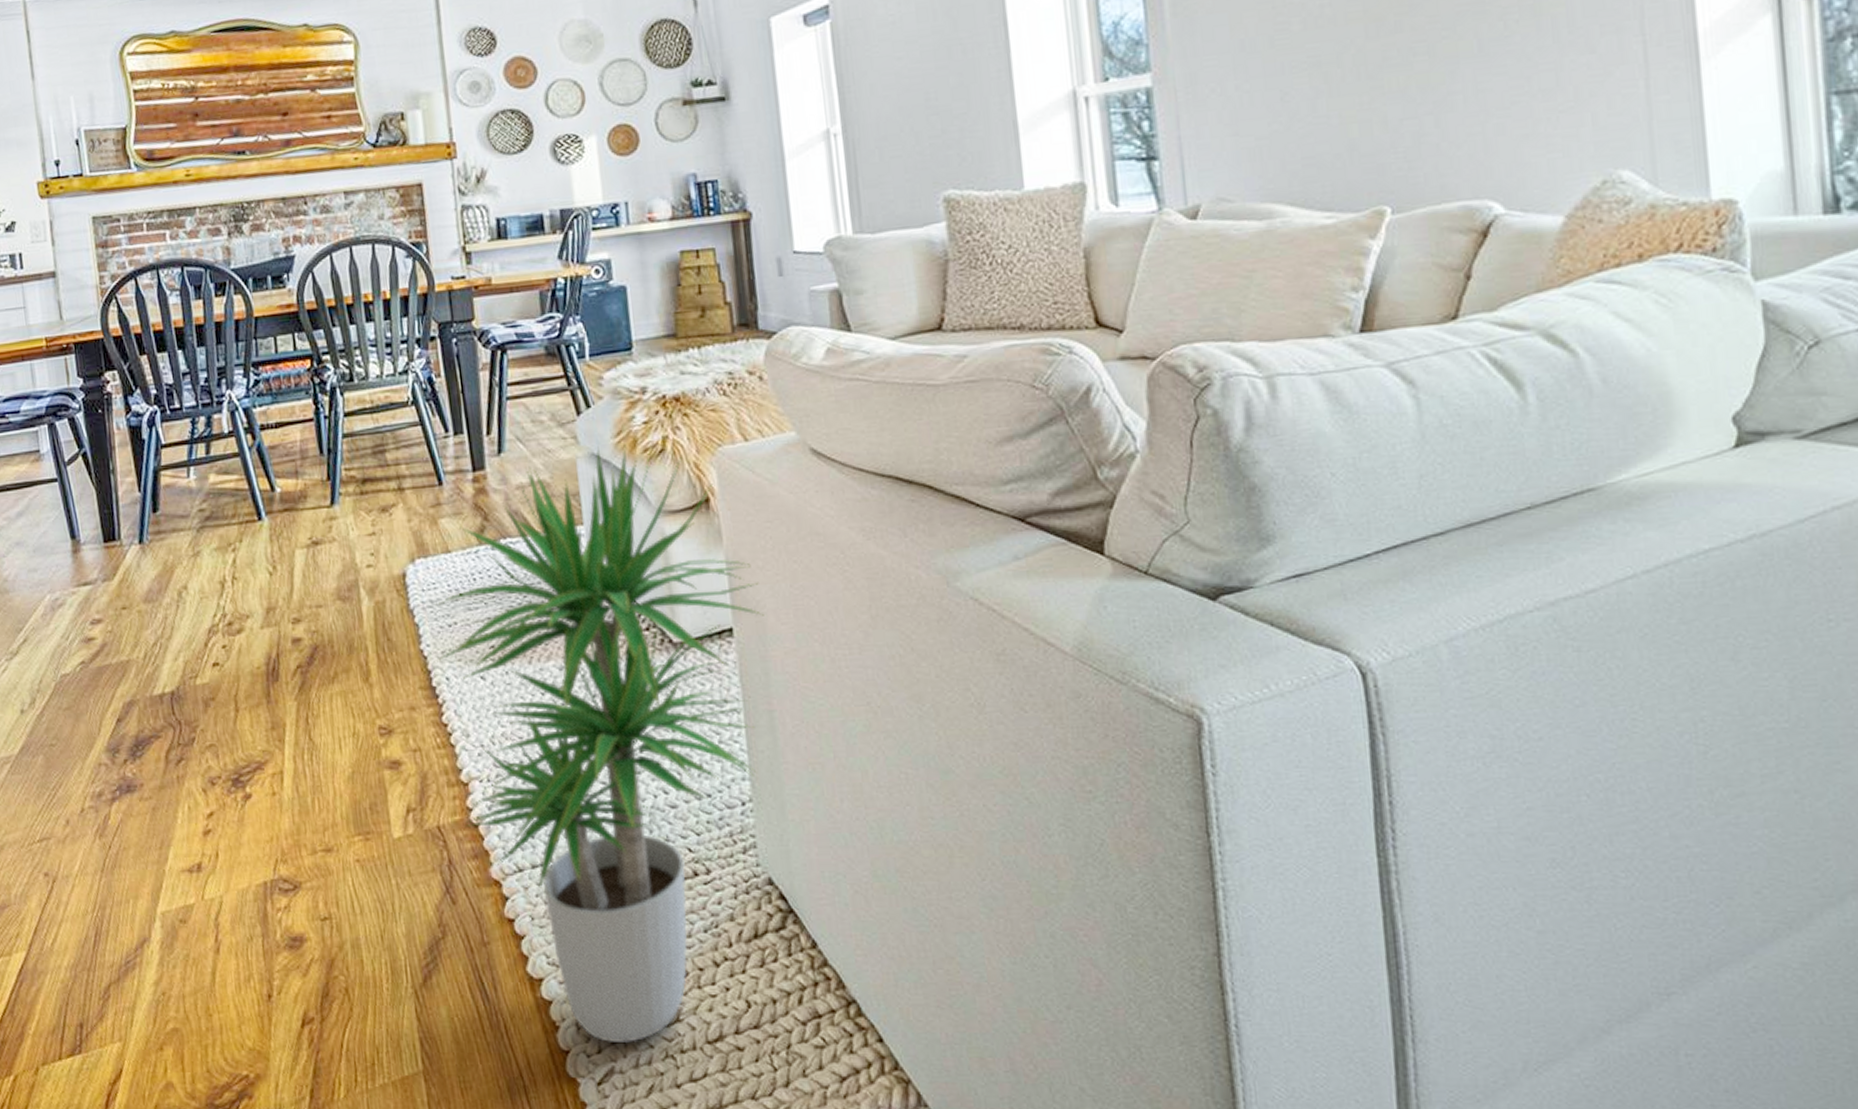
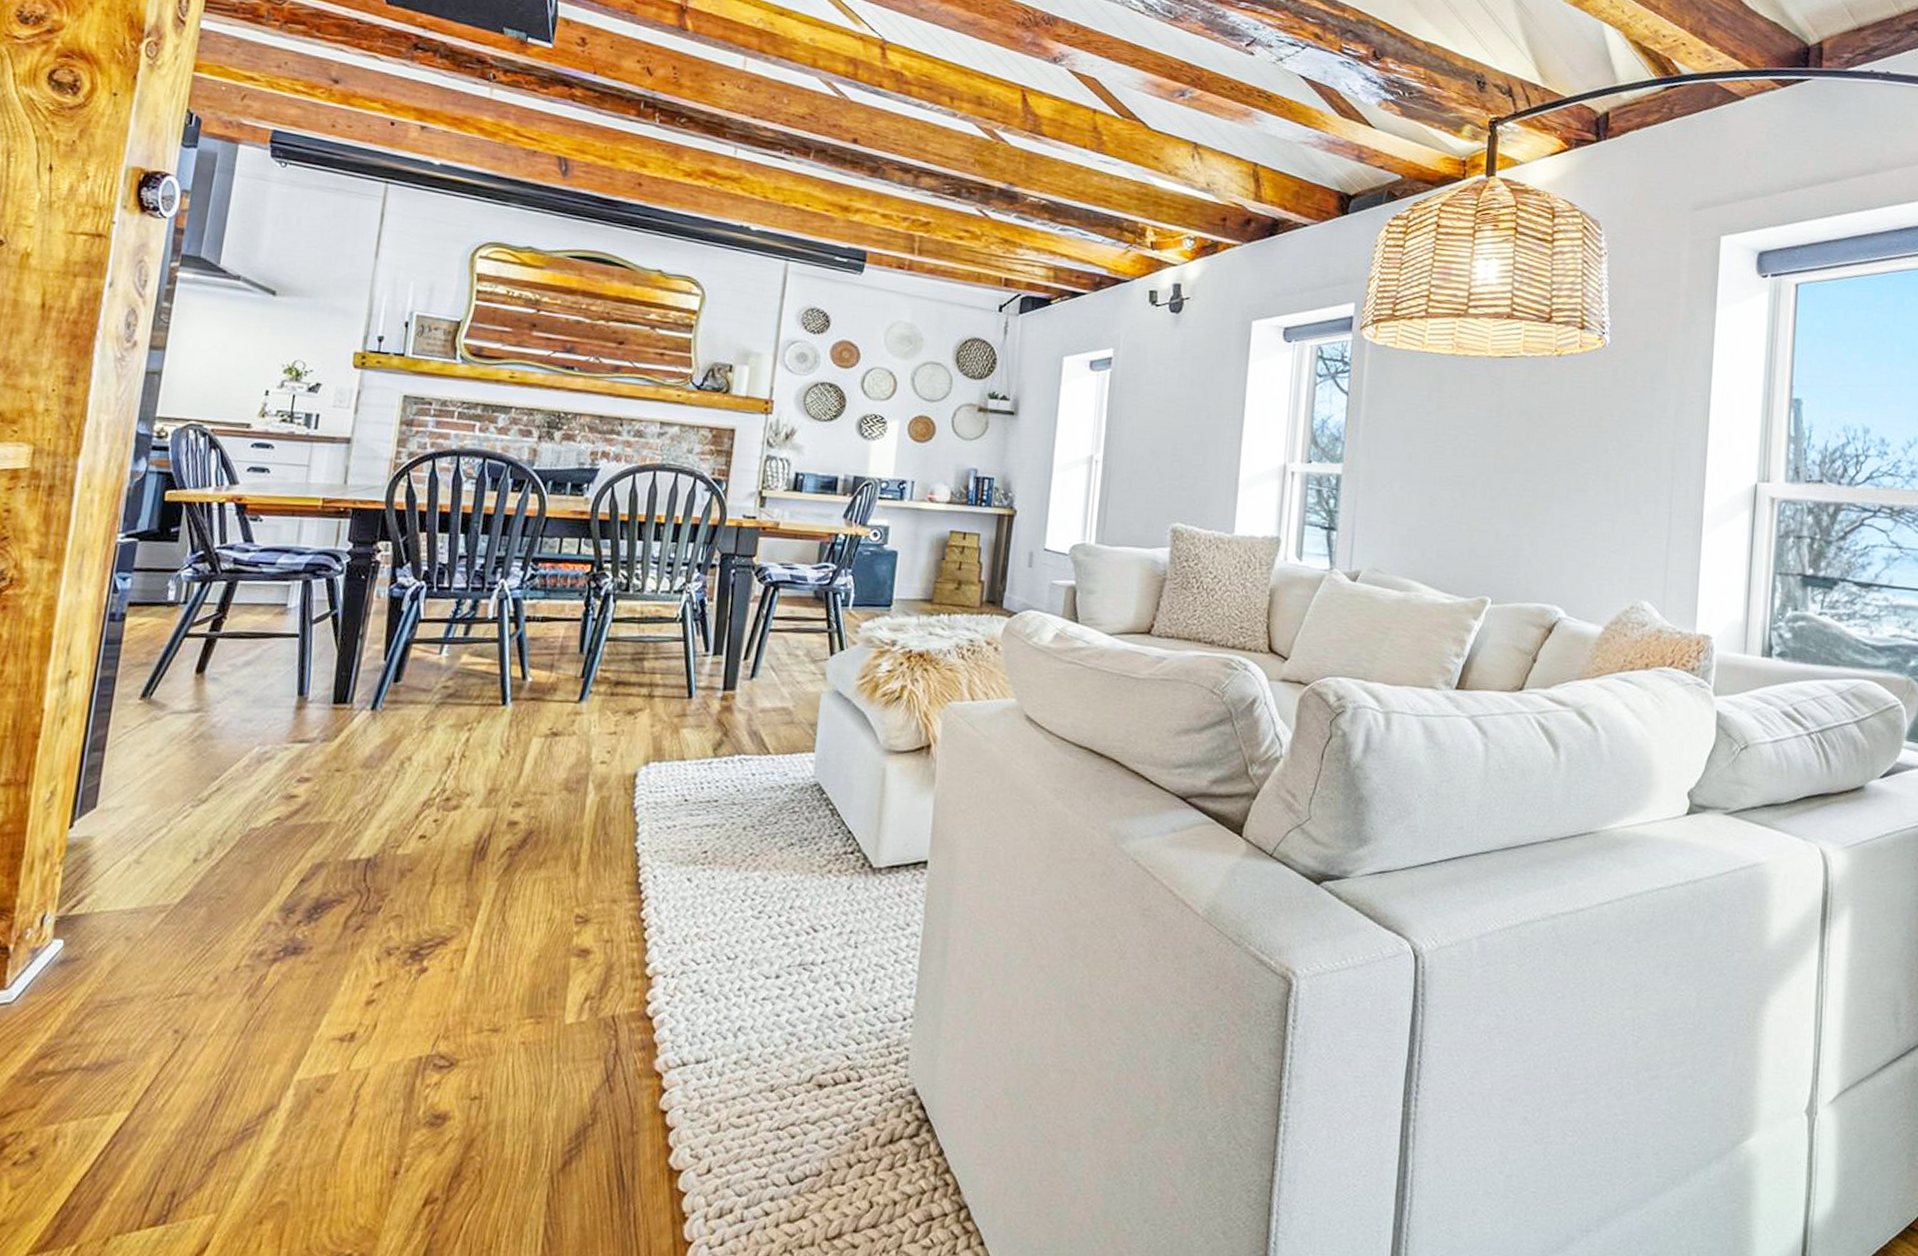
potted plant: present [432,444,764,1042] -> none [640,685,959,1236]

